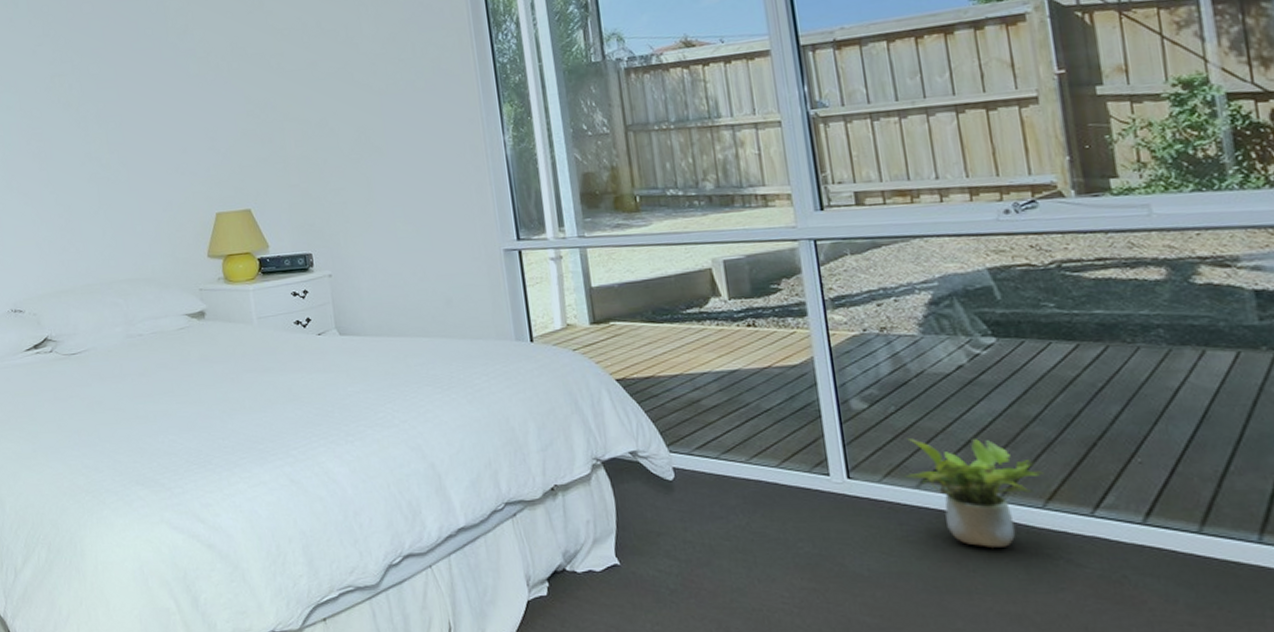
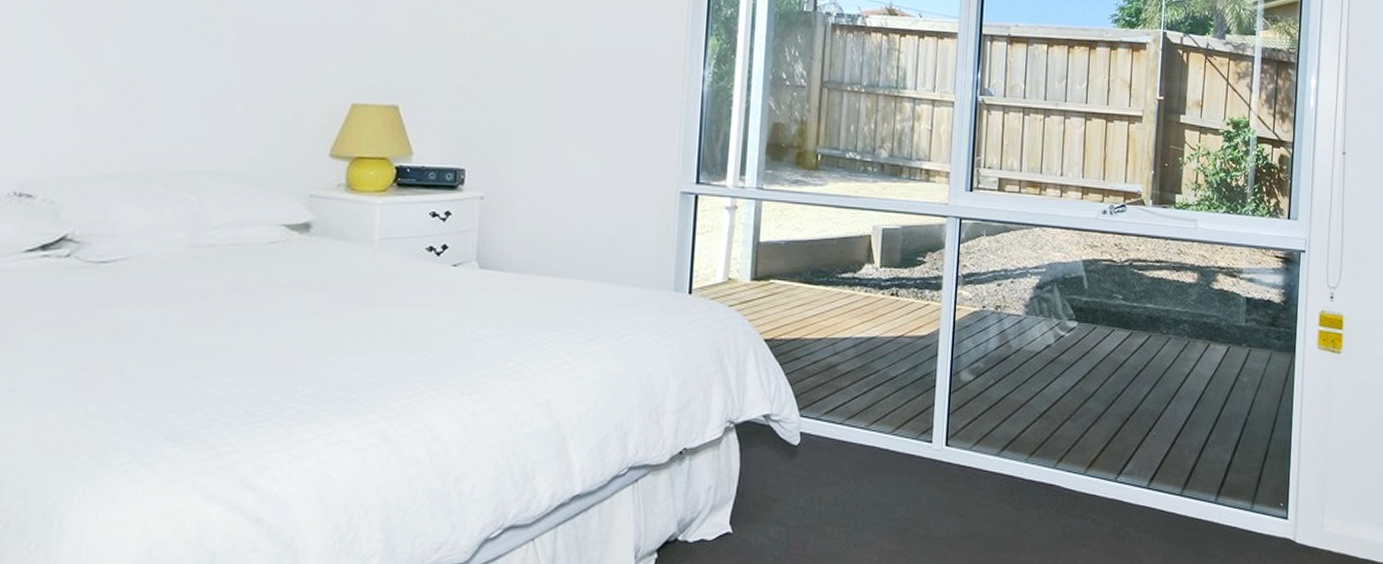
potted plant: present [905,438,1044,548] -> none [990,410,1090,510]

